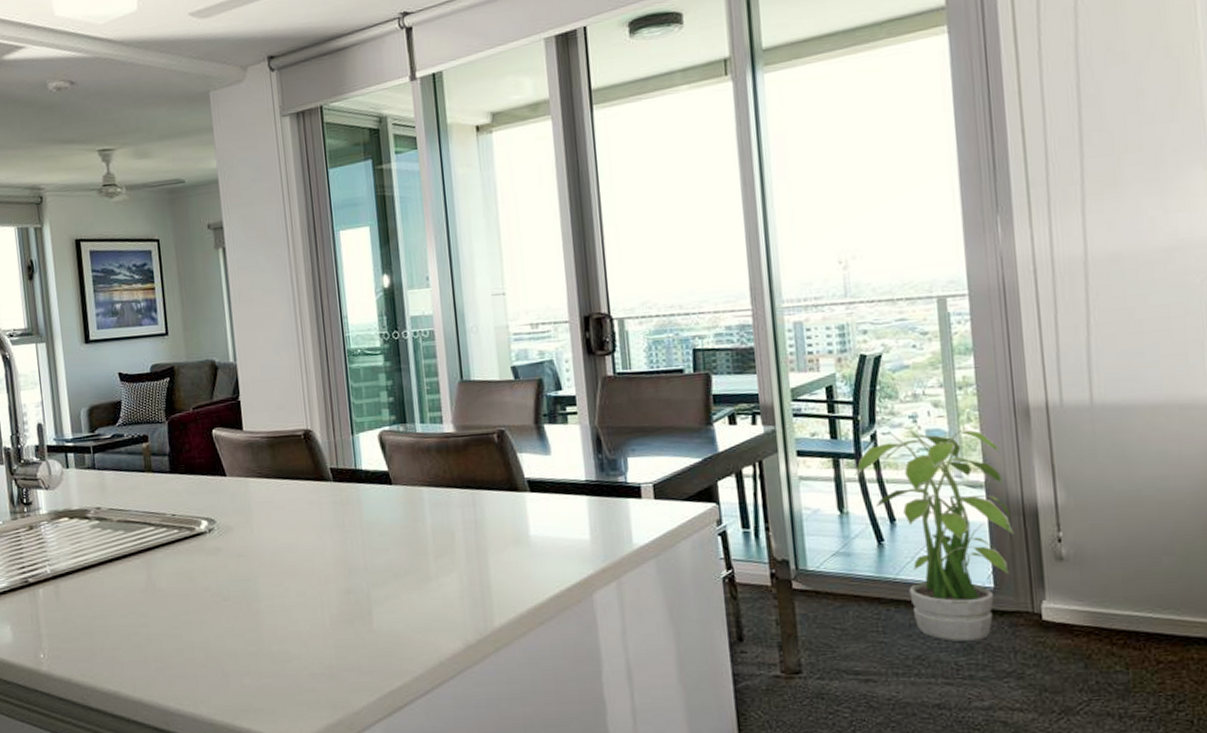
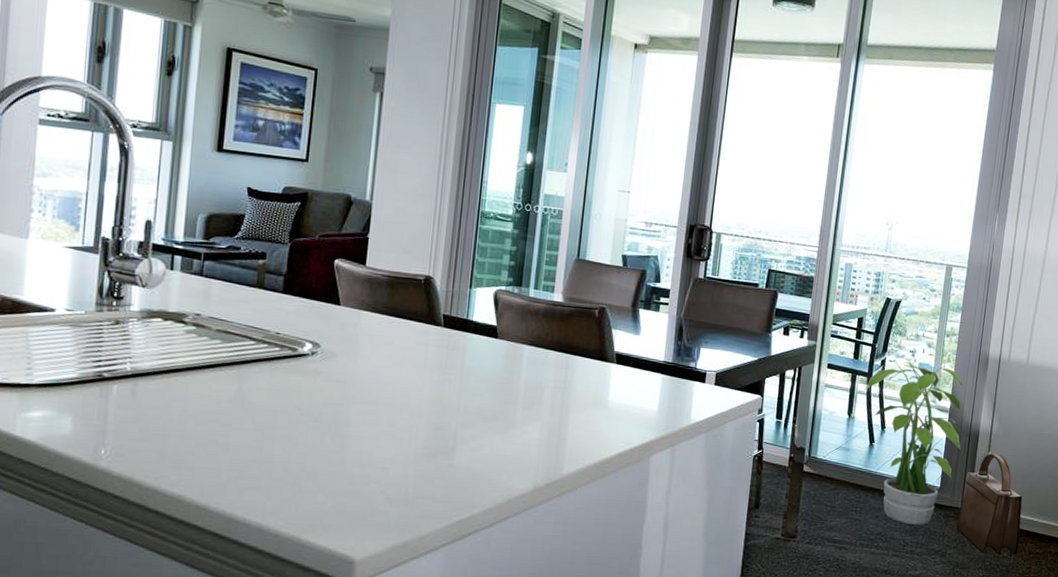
handbag: none [1031,532,1139,669] -> present [956,453,1023,555]

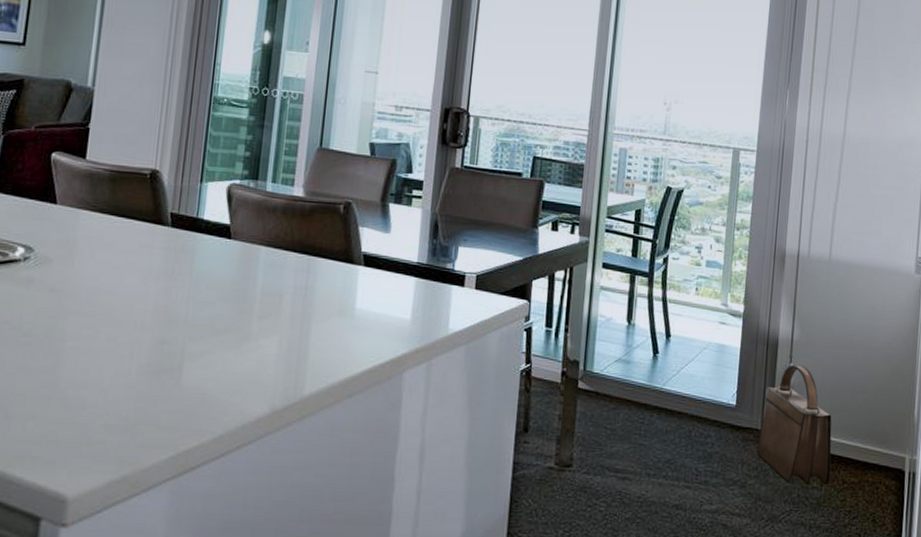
potted plant: present [864,359,964,525] -> none [645,257,759,450]

